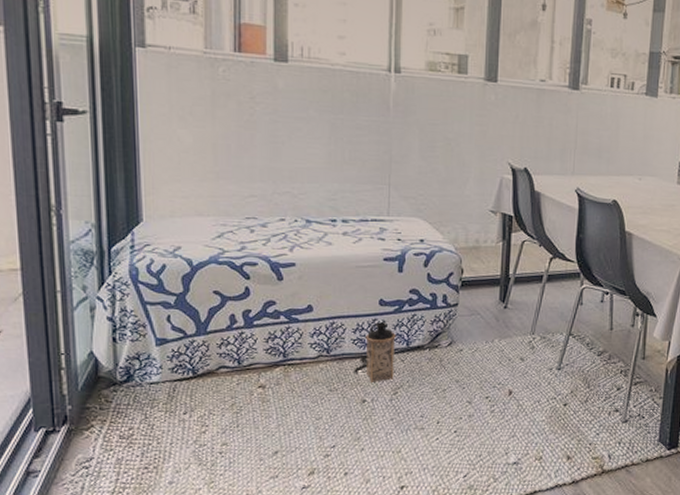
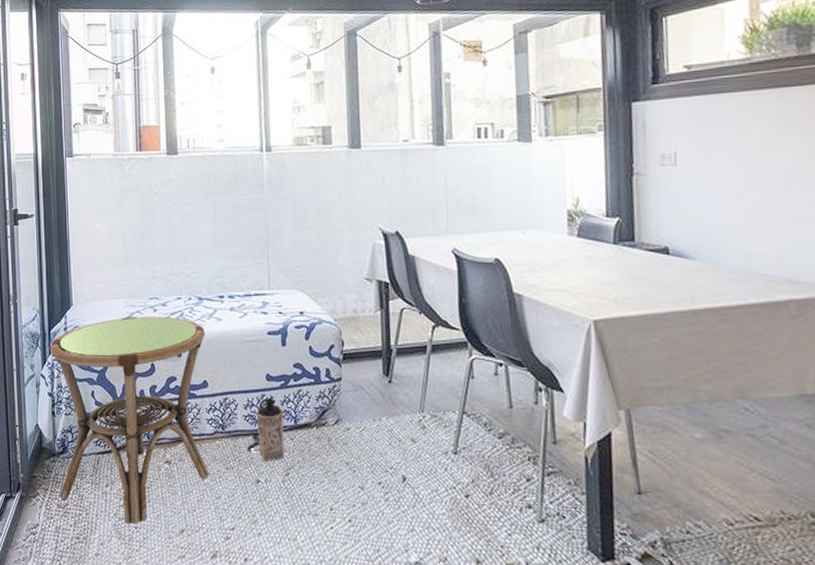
side table: none [109,236,312,449] -> present [49,316,210,524]

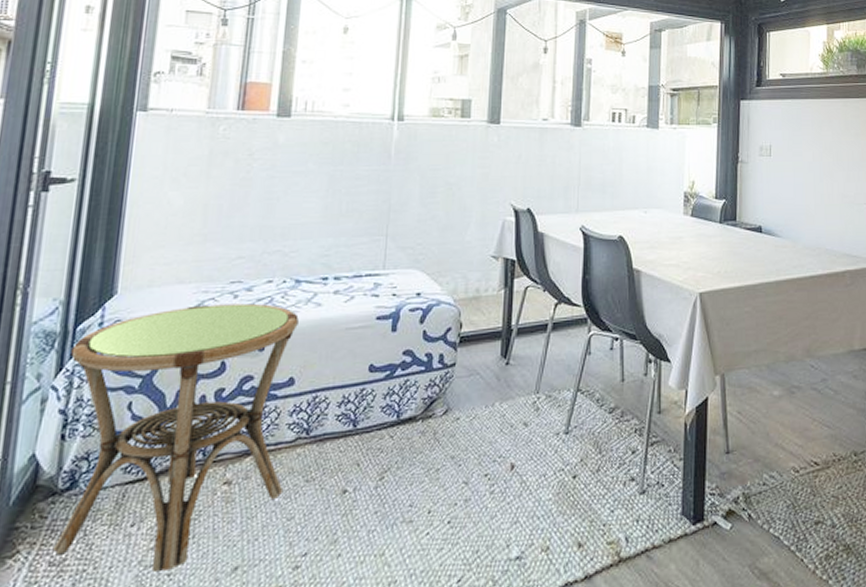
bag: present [247,377,285,463] -> none [335,367,386,468]

